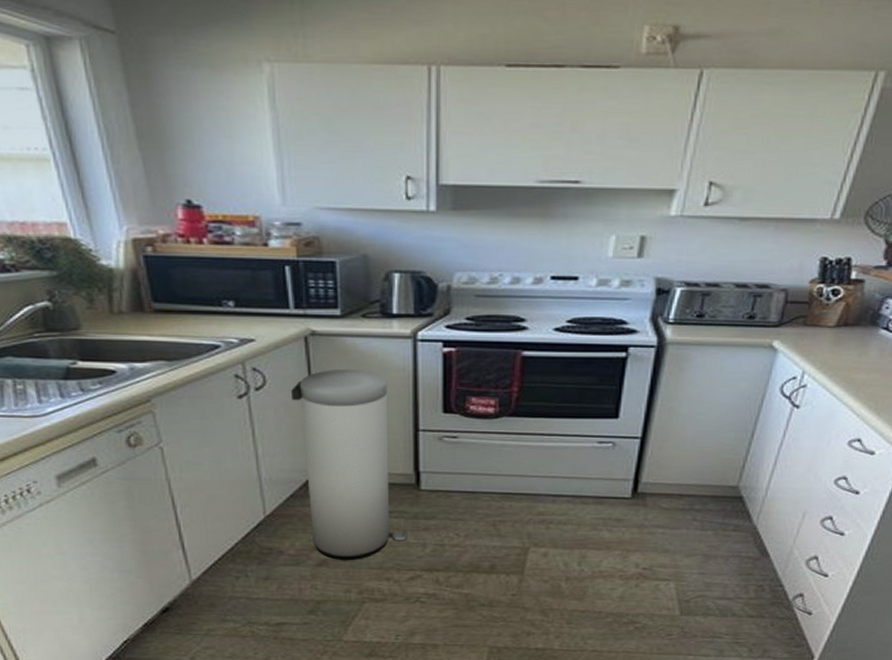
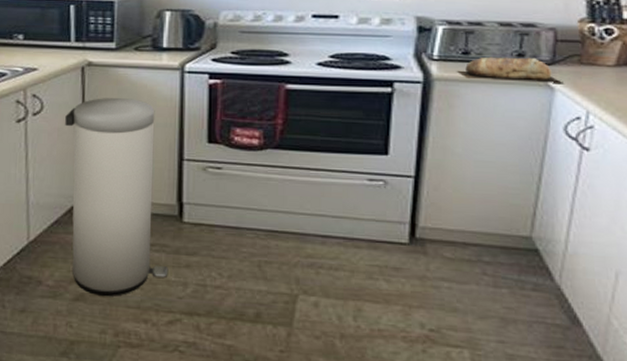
bread loaf: none [690,319,787,346] -> present [457,56,564,85]

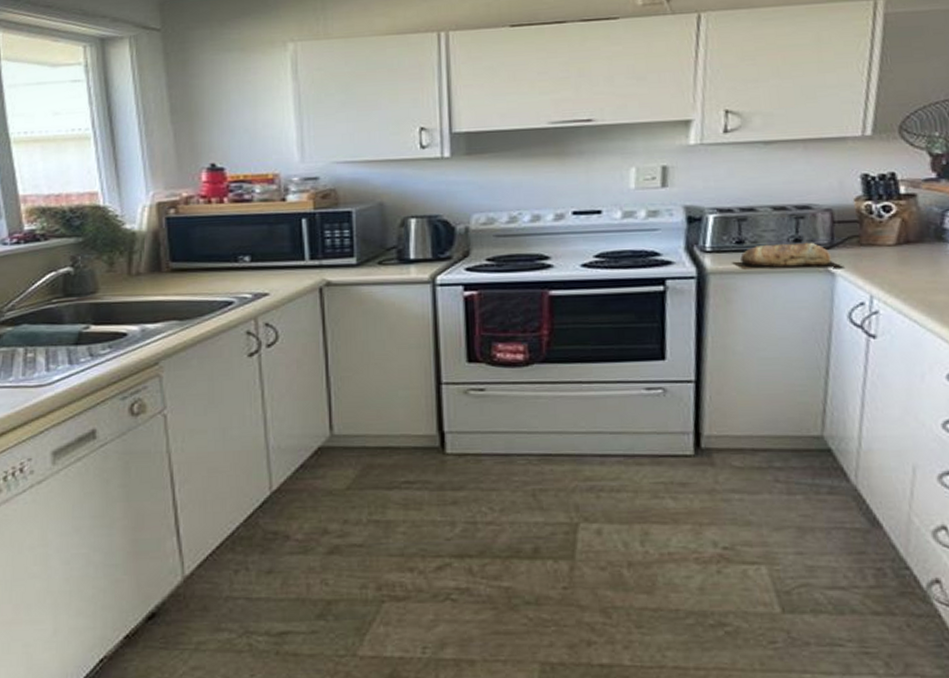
pedal bin: present [65,98,169,296] -> none [304,319,433,545]

